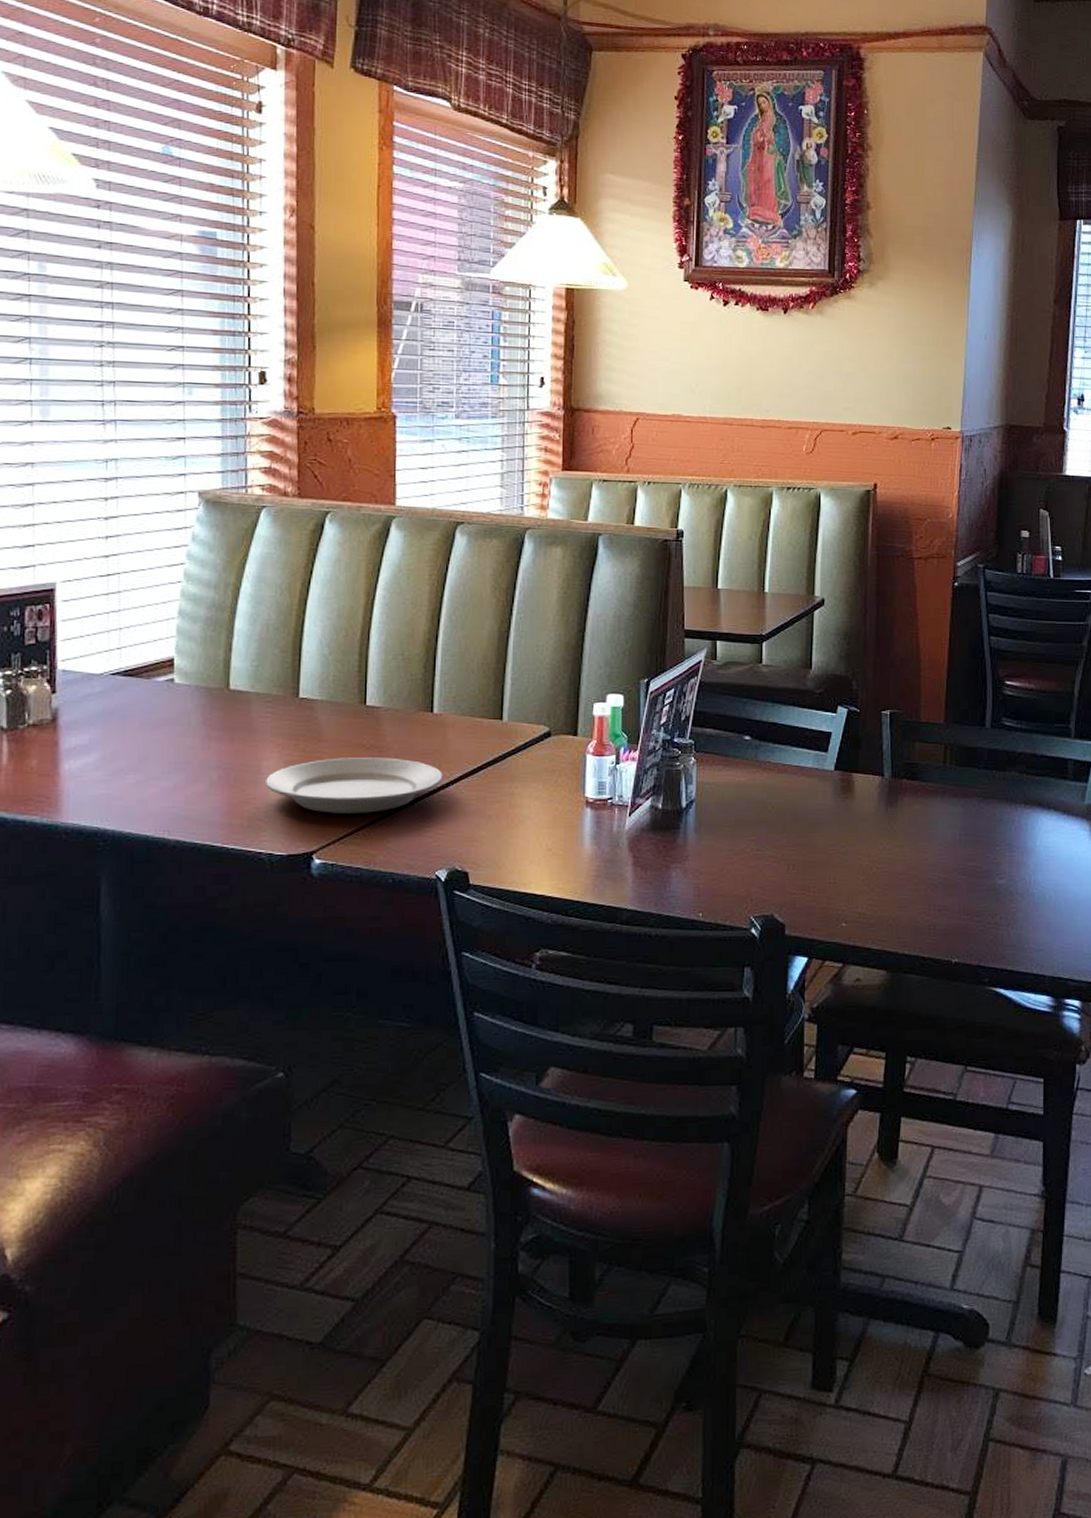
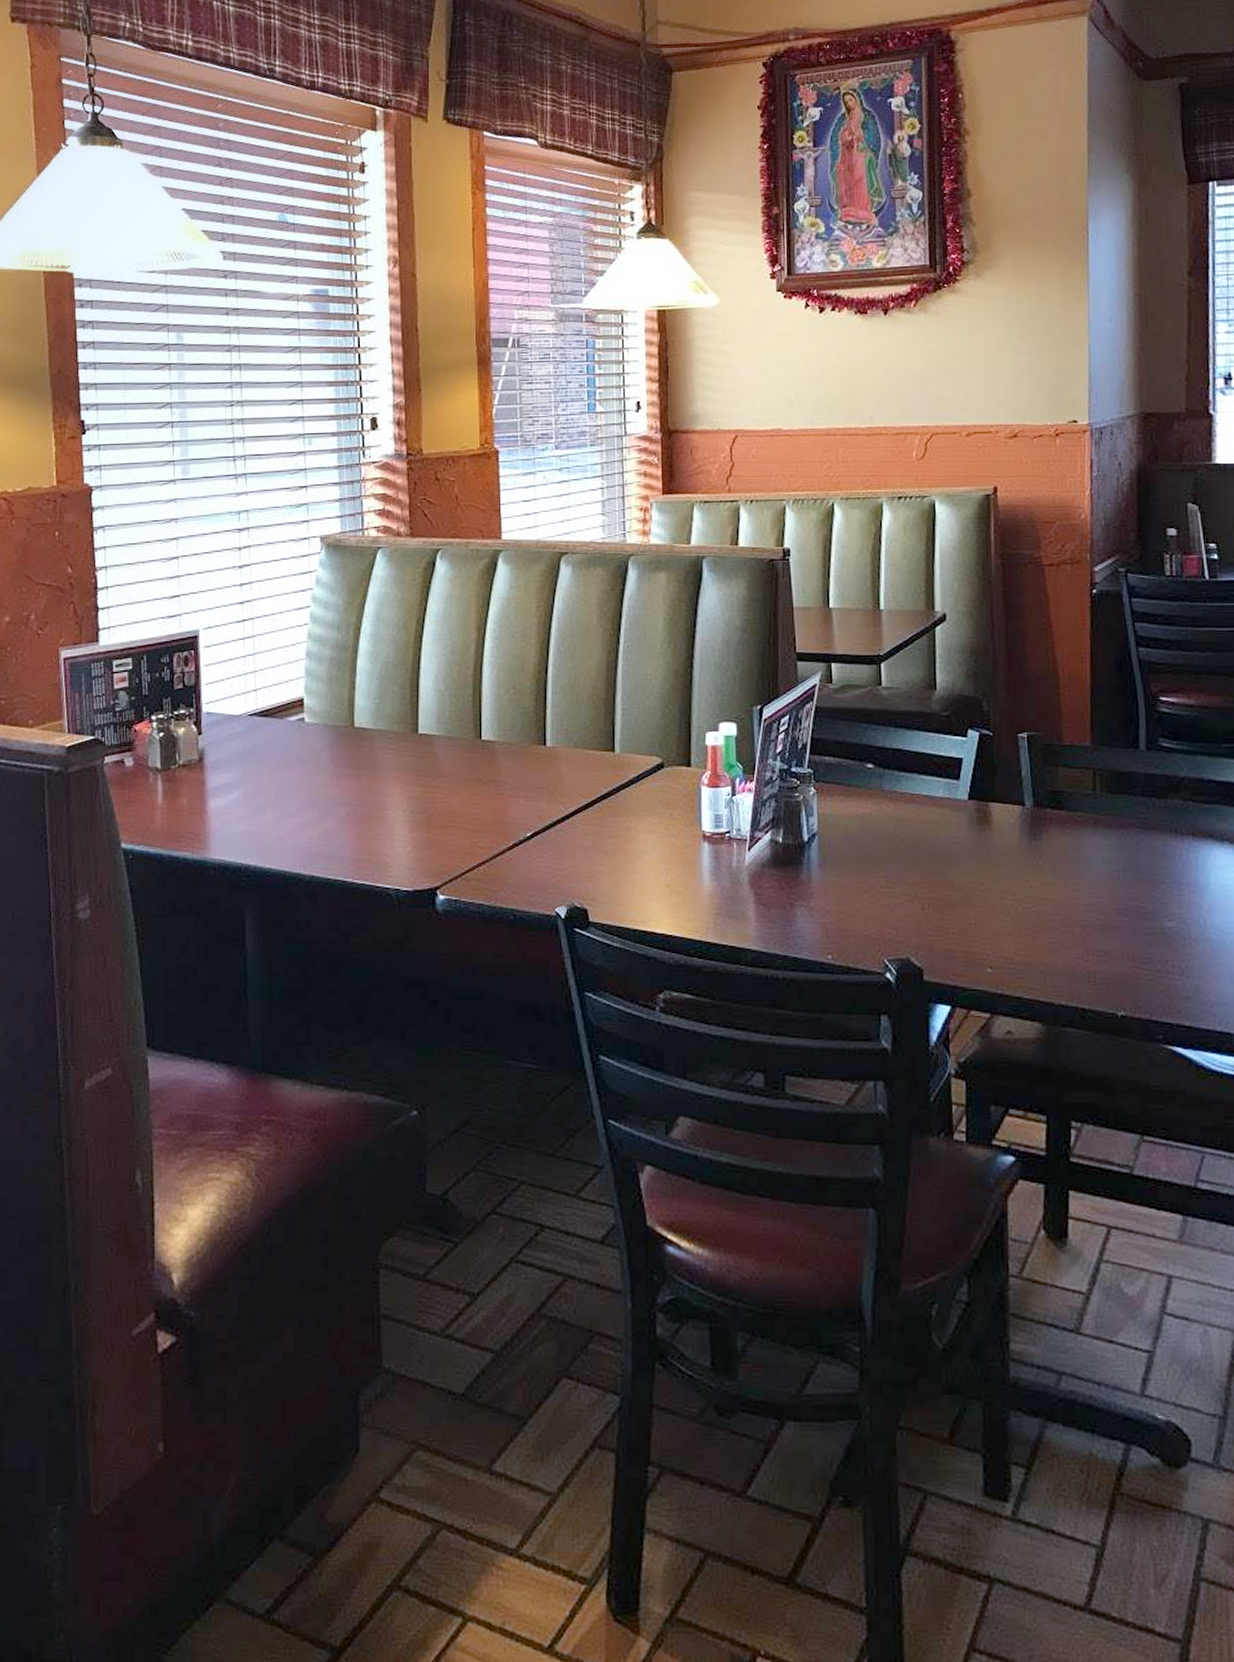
plate: present [264,758,443,813] -> none [389,792,558,849]

